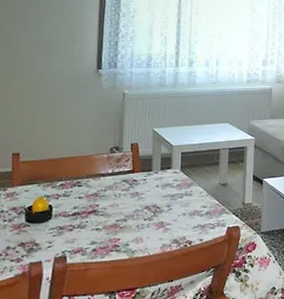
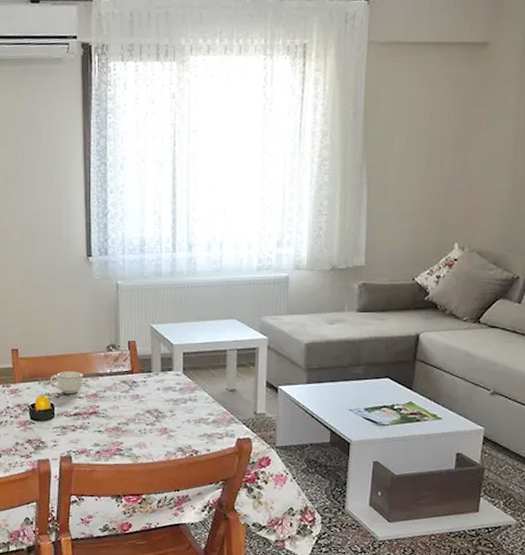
cup: none [49,173,85,194] -> present [49,371,83,393]

